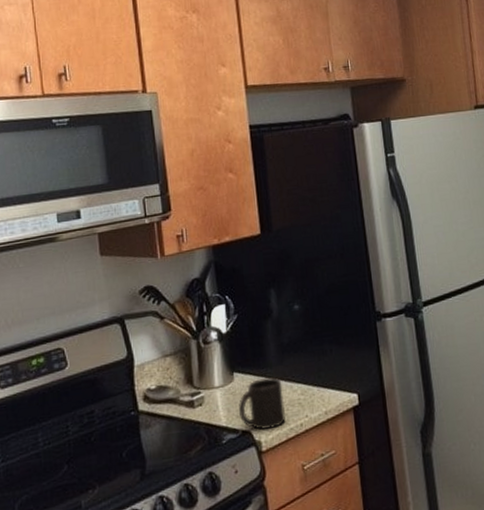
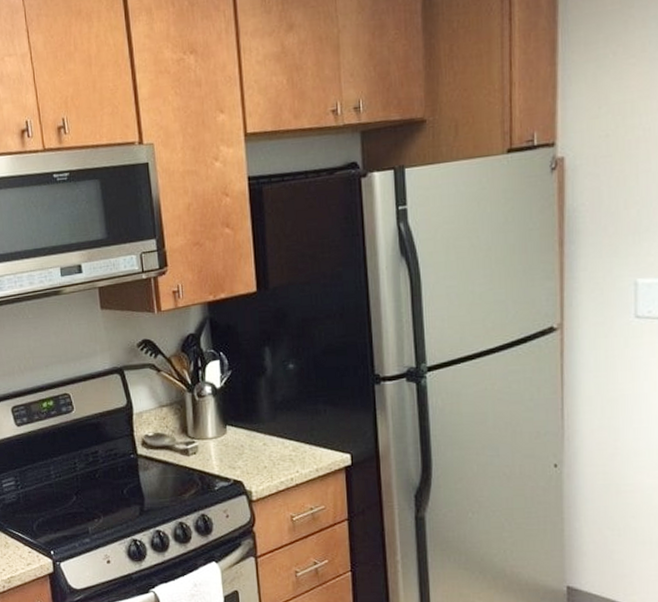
mug: present [238,377,286,430] -> none [230,432,277,480]

